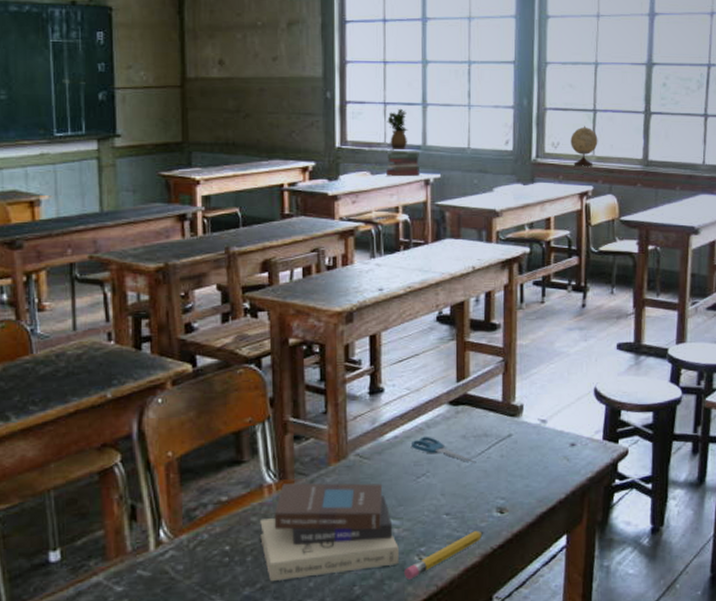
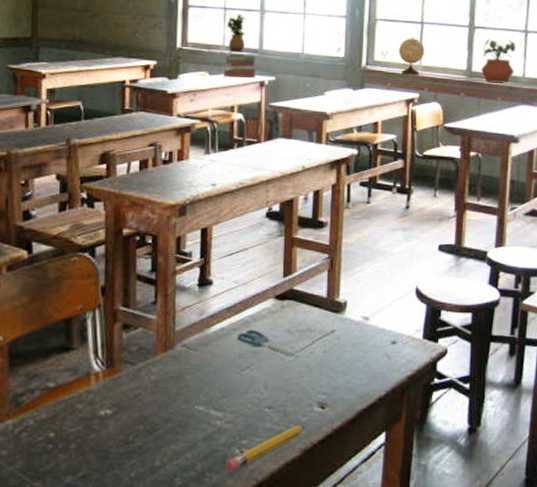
books: present [260,483,400,582] -> none [85,372,222,471]
potted plant: none [657,125,695,172] -> present [480,39,515,84]

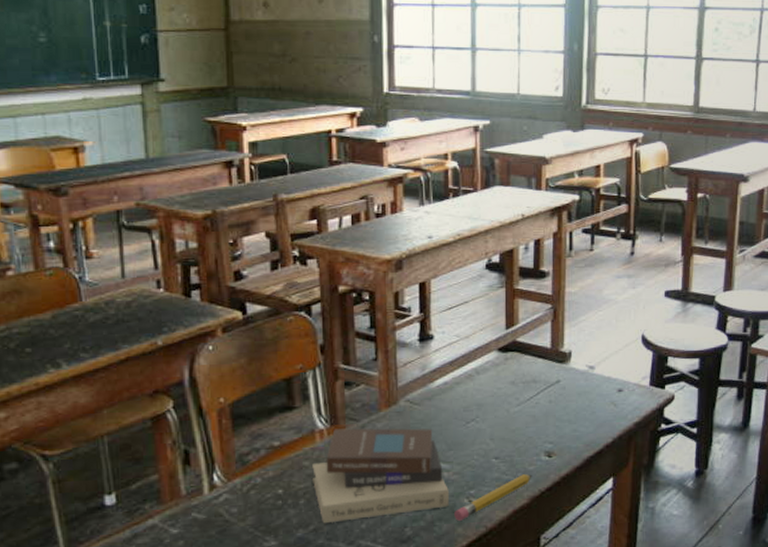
books: none [85,372,222,471] -> present [312,428,450,524]
books: present [224,53,256,78] -> none [435,96,469,123]
potted plant: present [226,13,246,53] -> none [435,53,457,96]
scissors: present [237,329,300,359] -> none [461,382,525,410]
globe: present [399,36,425,75] -> none [621,71,649,113]
potted plant: present [480,39,515,84] -> none [708,71,746,119]

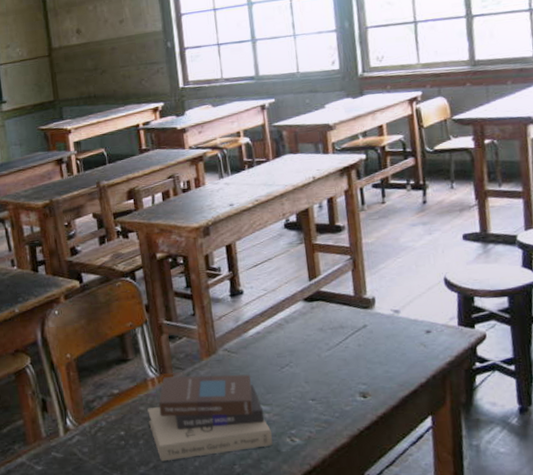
pencil: present [454,474,532,521] -> none [278,414,350,459]

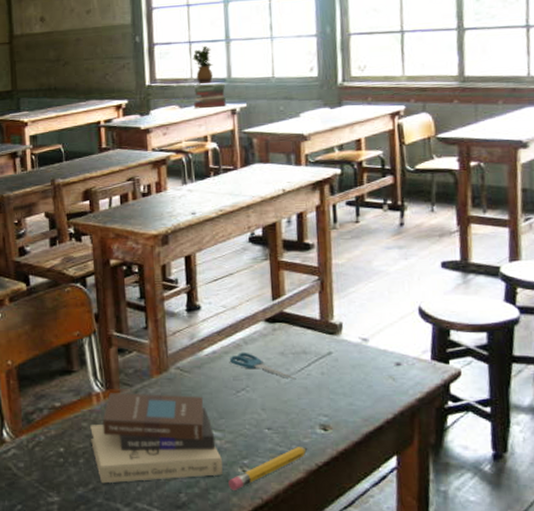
potted plant: none [222,46,242,83] -> present [192,45,213,84]
books: none [225,81,256,107] -> present [194,83,226,109]
scissors: none [273,330,336,354] -> present [230,352,296,381]
pencil: none [278,414,350,459] -> present [228,447,308,490]

